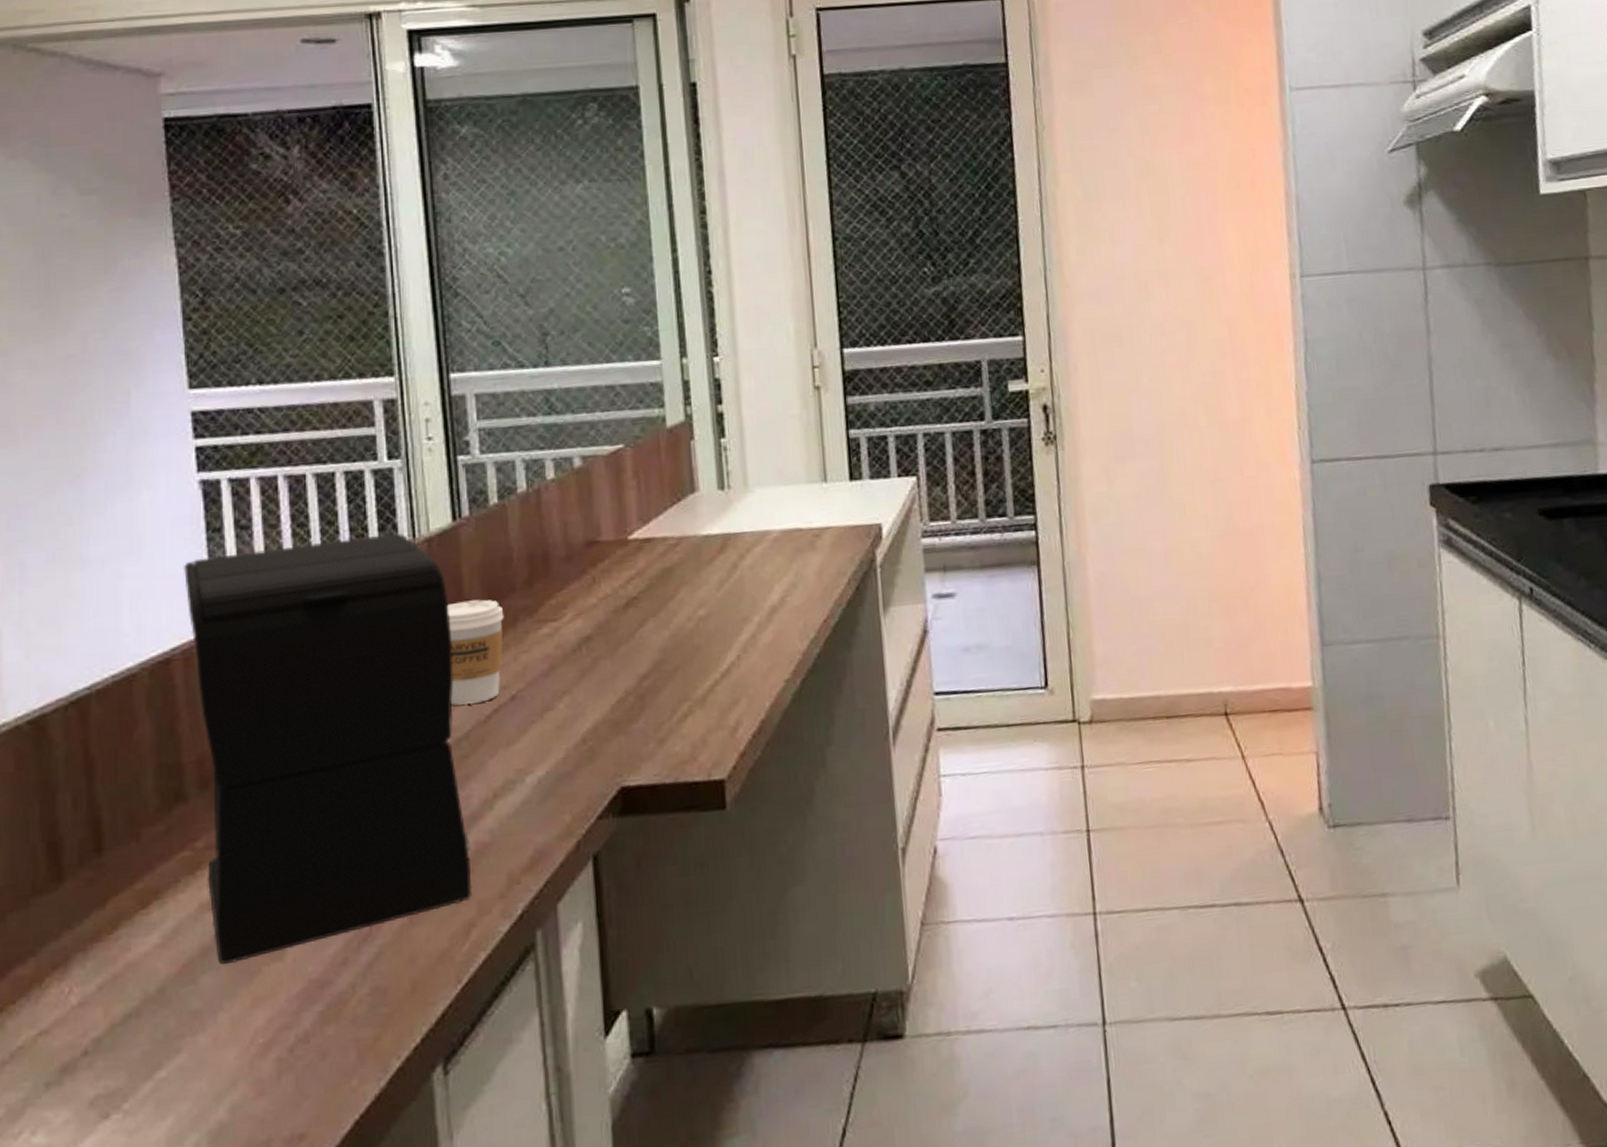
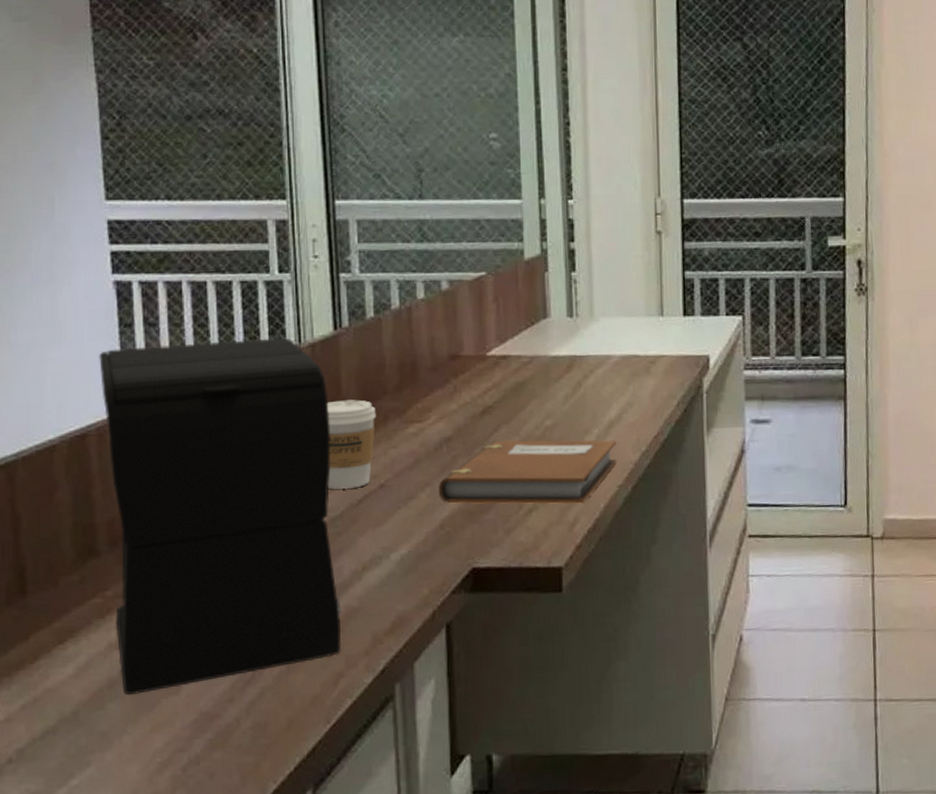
notebook: none [578,628,783,713] -> present [438,440,617,504]

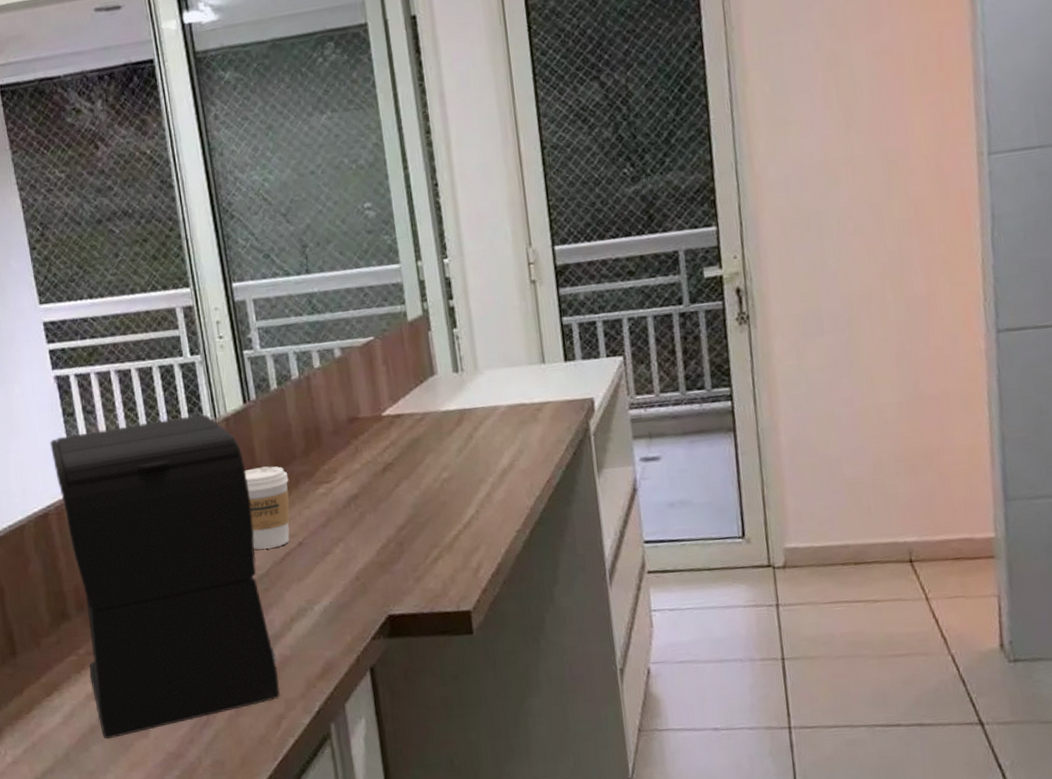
notebook: present [438,440,617,504] -> none [350,487,514,557]

